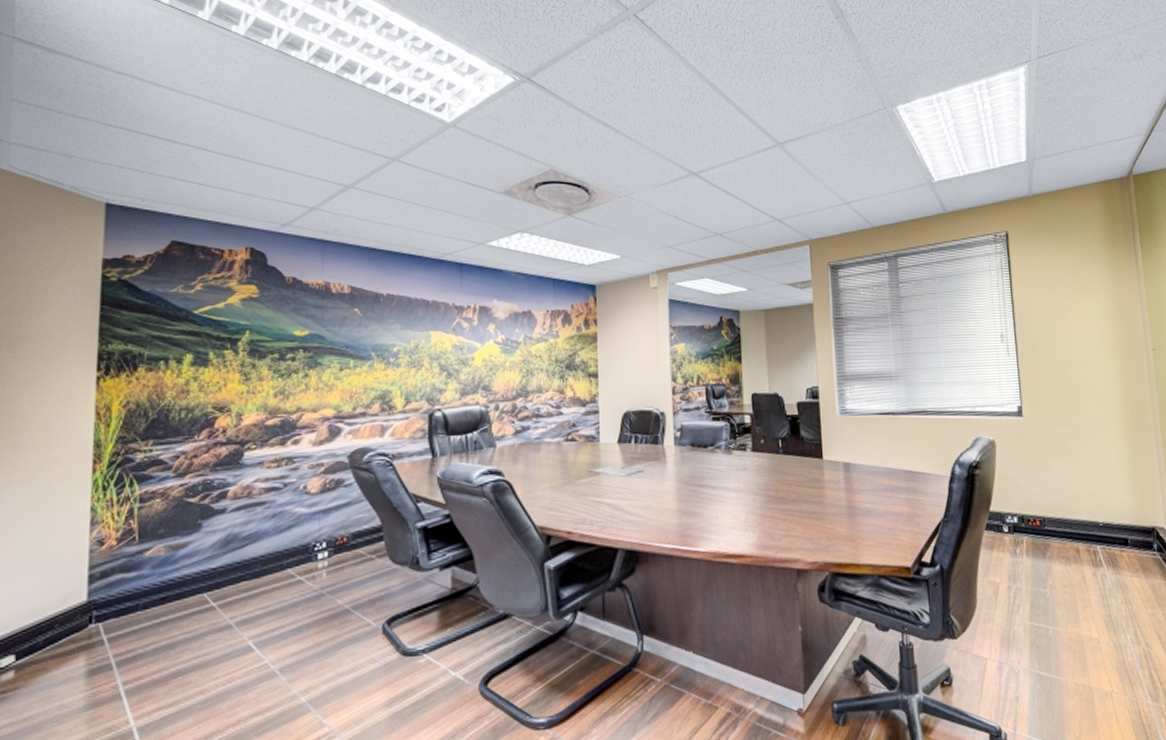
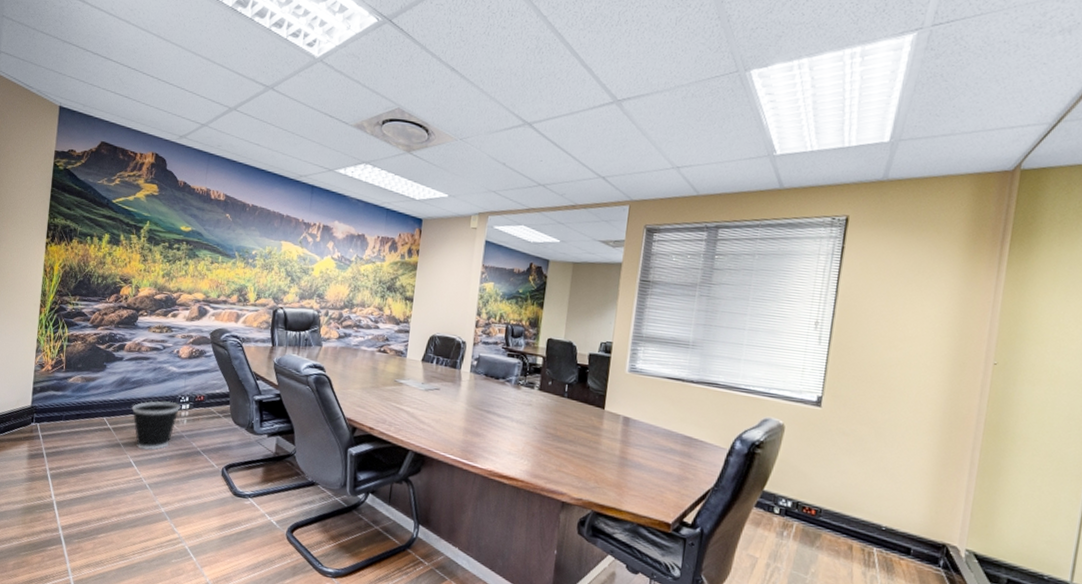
wastebasket: none [244,552,316,624] -> present [131,400,181,450]

